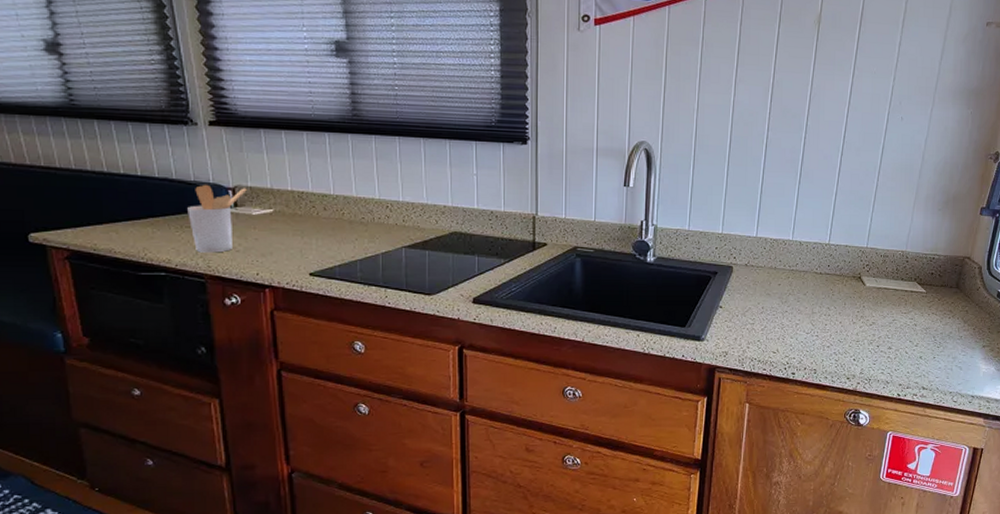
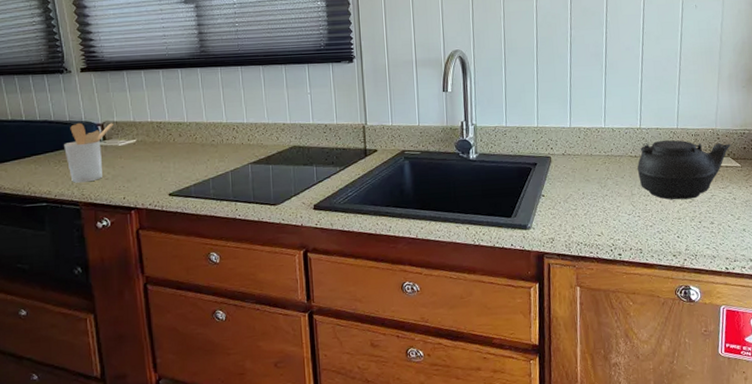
teapot: none [821,259,919,322] -> present [637,140,731,200]

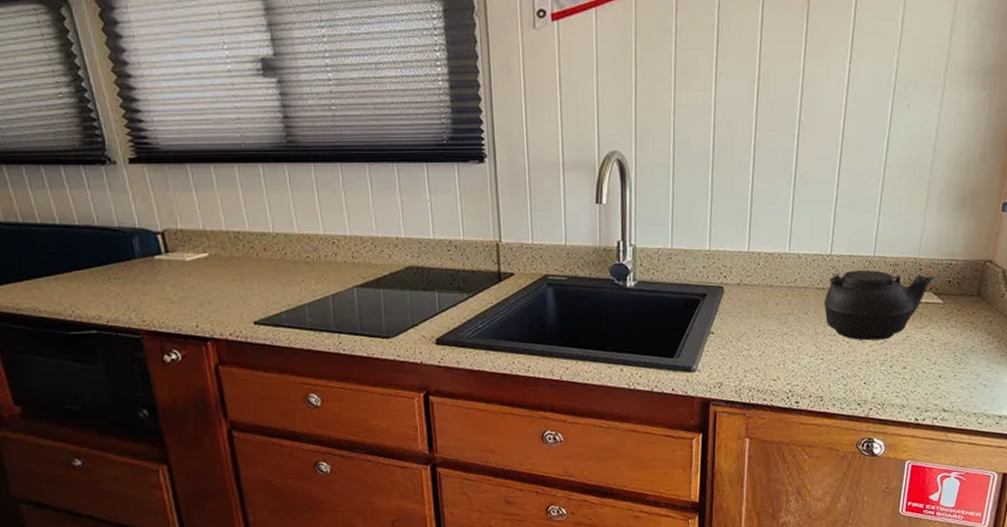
utensil holder: present [64,122,113,183] -> none [114,229,177,306]

